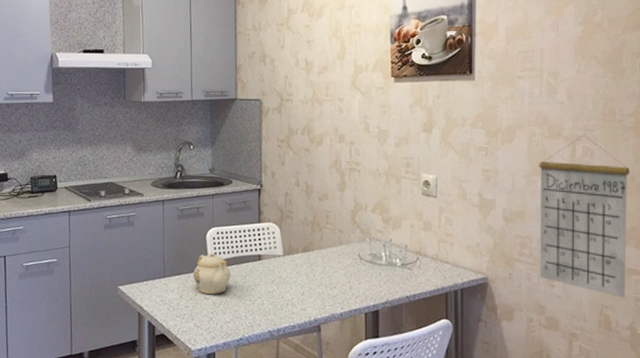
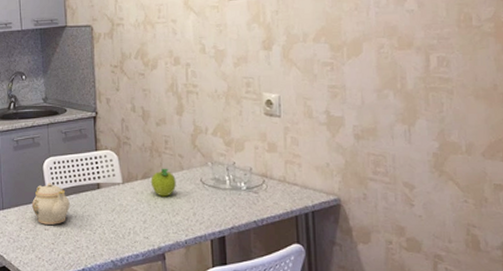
fruit: none [310,242,335,270] -> present [150,168,176,197]
calendar: present [539,135,630,298] -> none [390,44,494,216]

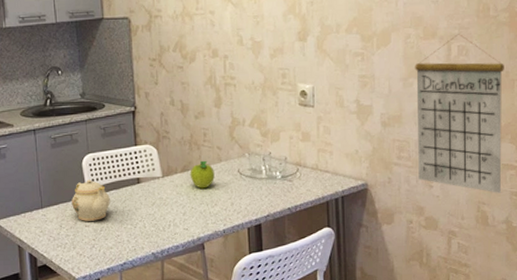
calendar: none [390,44,494,216] -> present [415,34,504,193]

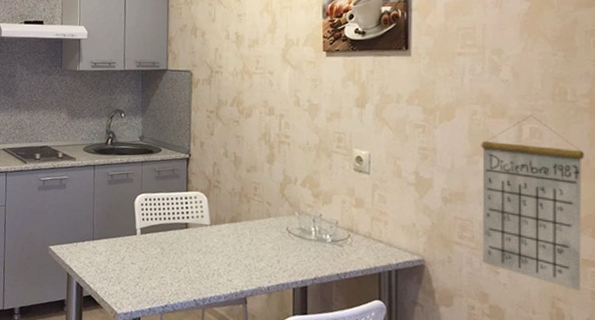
teapot: present [72,179,110,221] -> none [121,218,158,260]
fruit: present [190,160,215,189] -> none [237,213,263,242]

